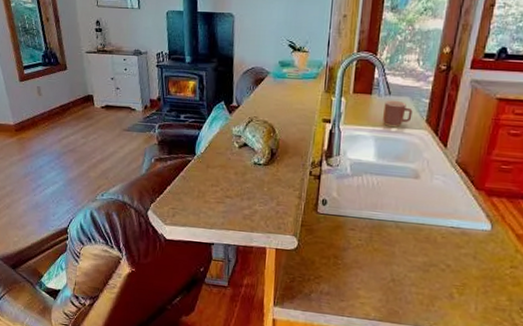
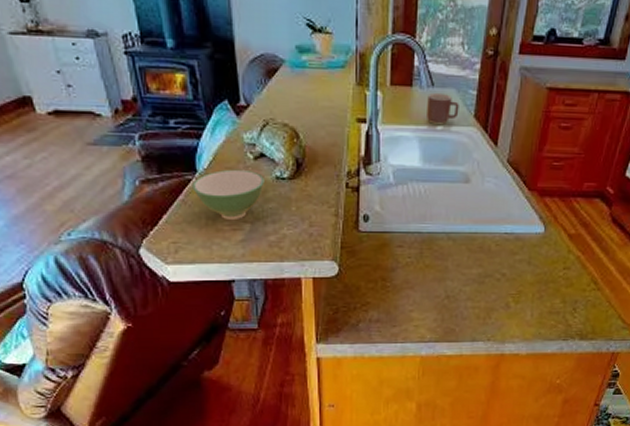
bowl: none [191,154,245,195] -> present [192,169,264,221]

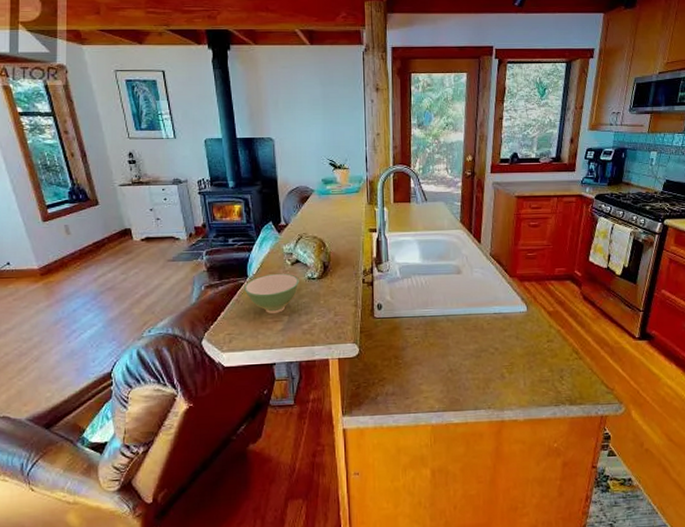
mug: present [427,92,459,124] -> none [423,205,448,229]

